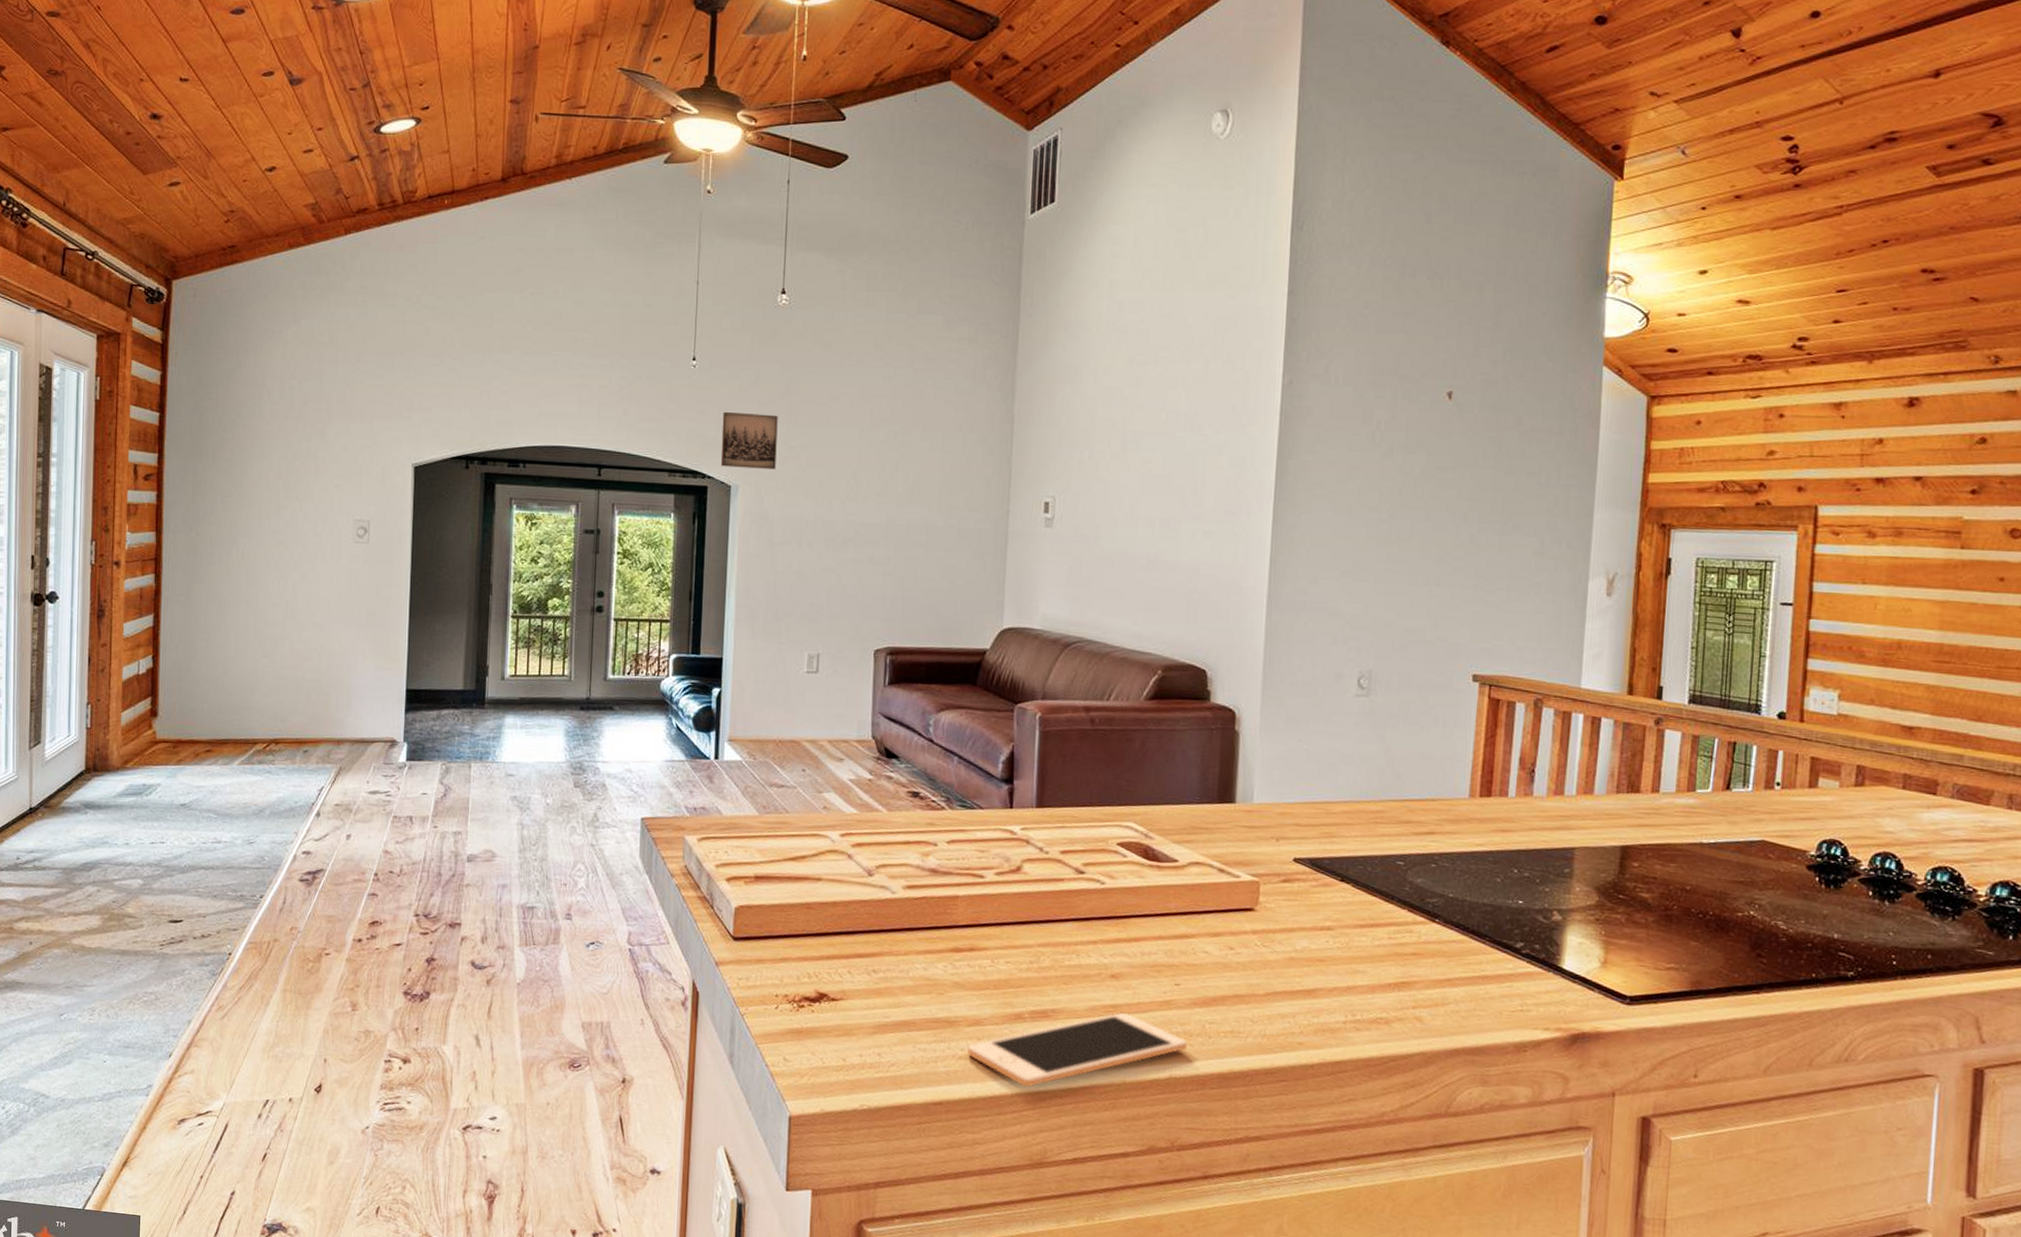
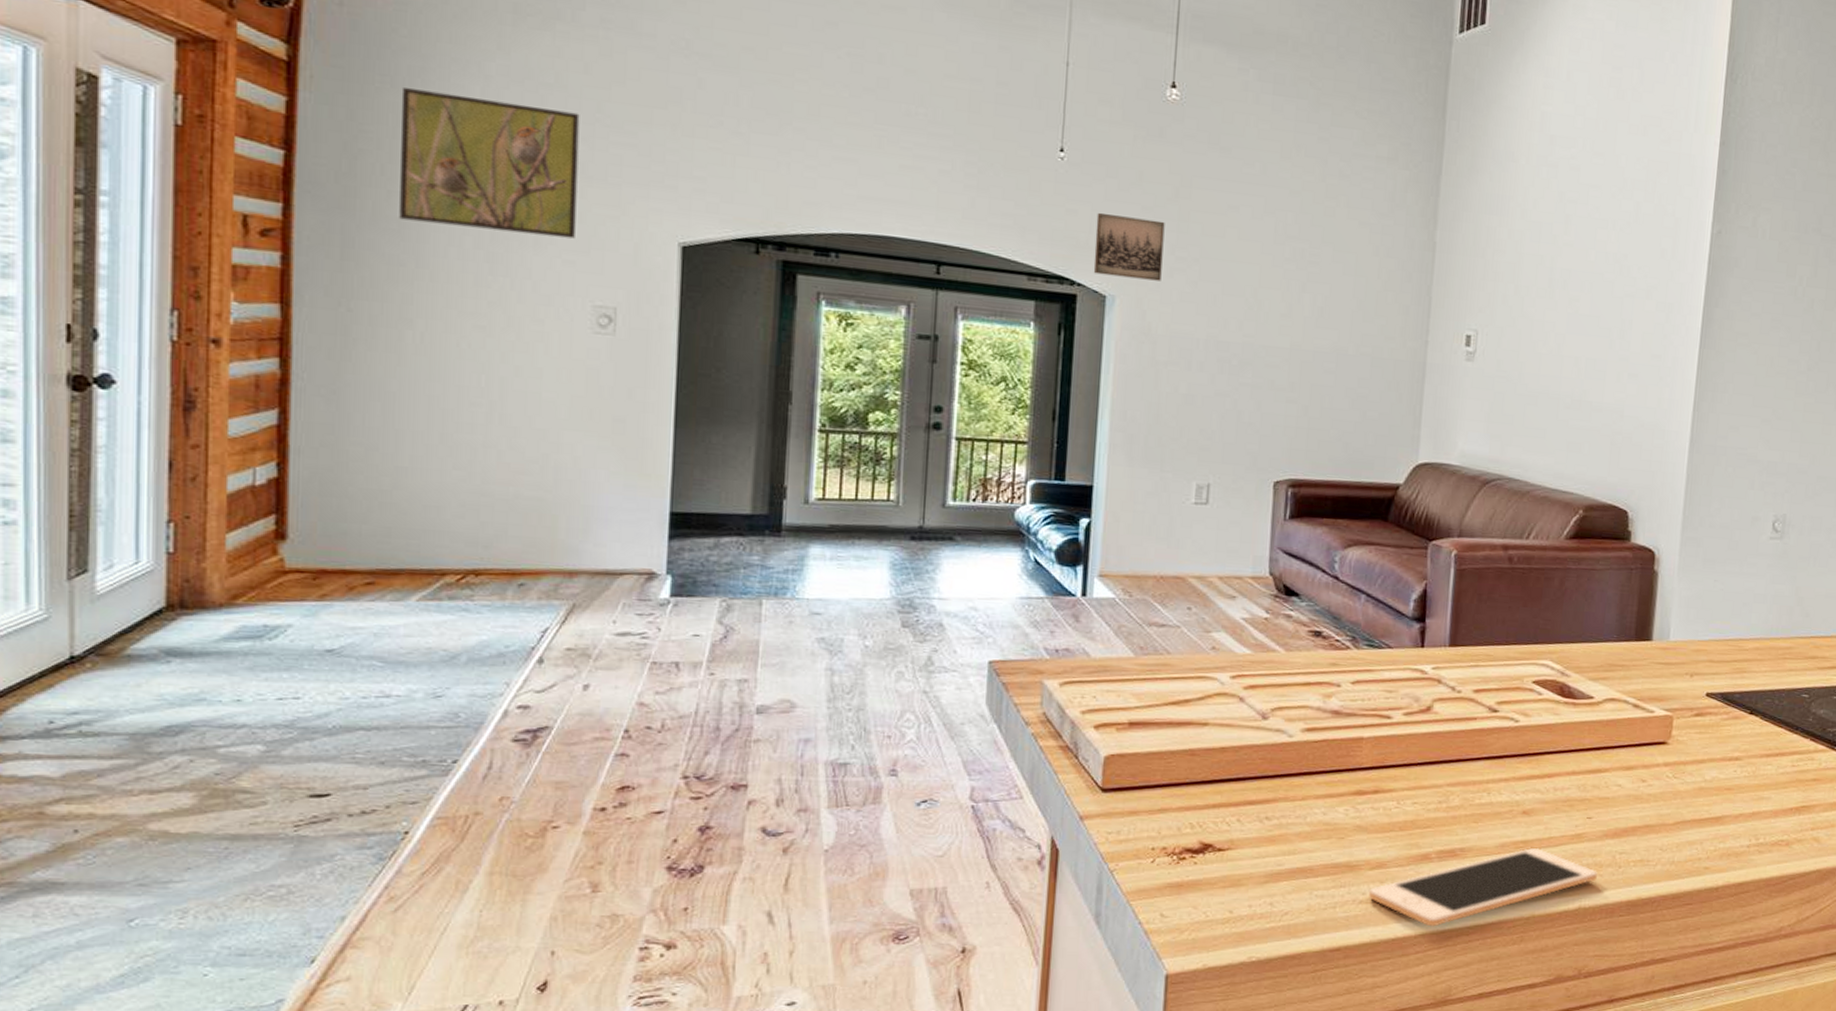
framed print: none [229,356,346,466] -> present [399,88,580,239]

